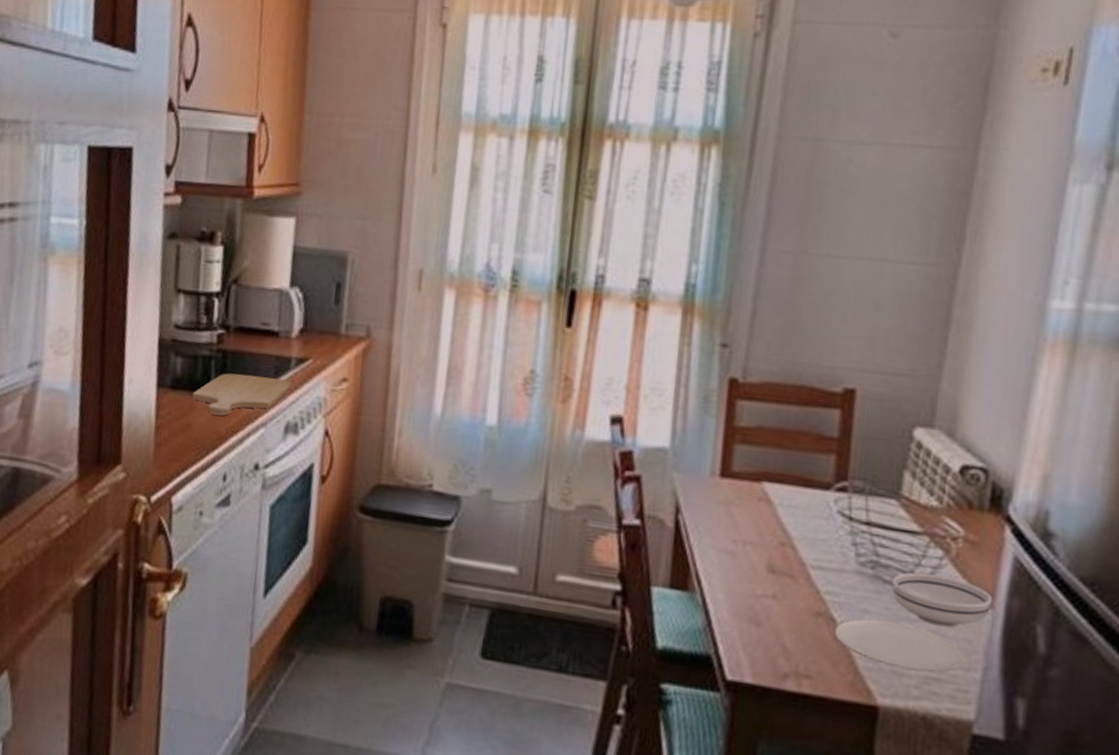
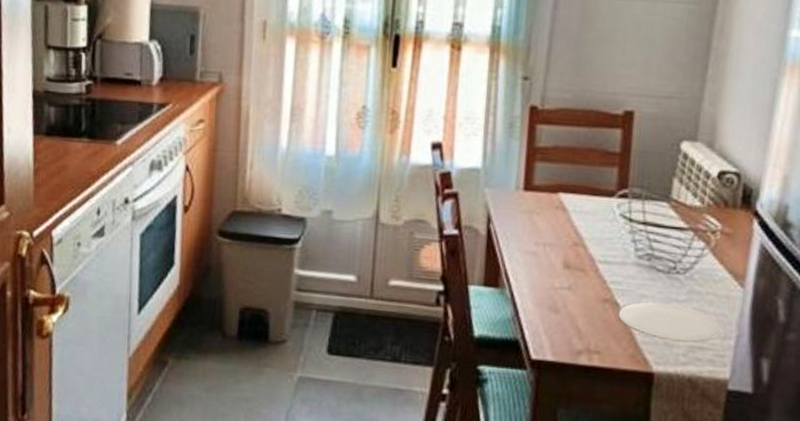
chopping board: present [192,373,293,417] -> none [66,119,155,158]
bowl: present [891,572,993,627] -> none [663,261,744,305]

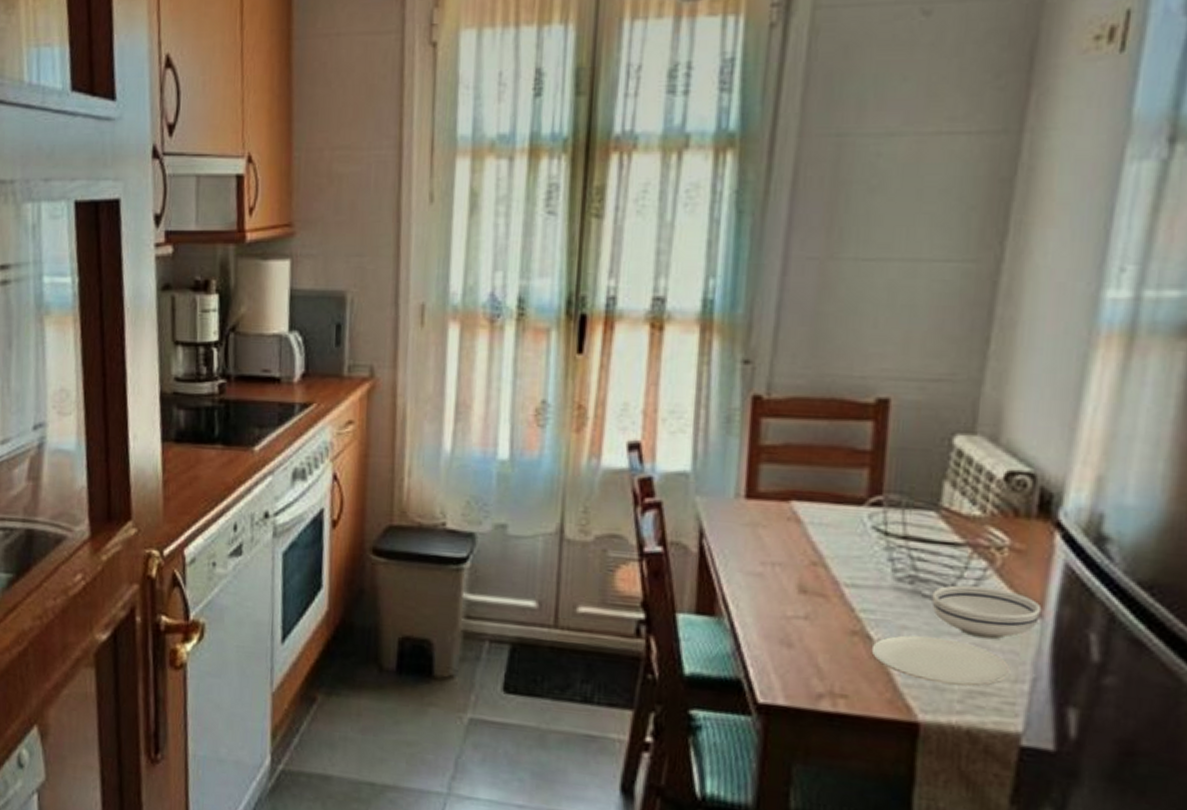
bowl: none [663,261,744,305] -> present [931,585,1042,640]

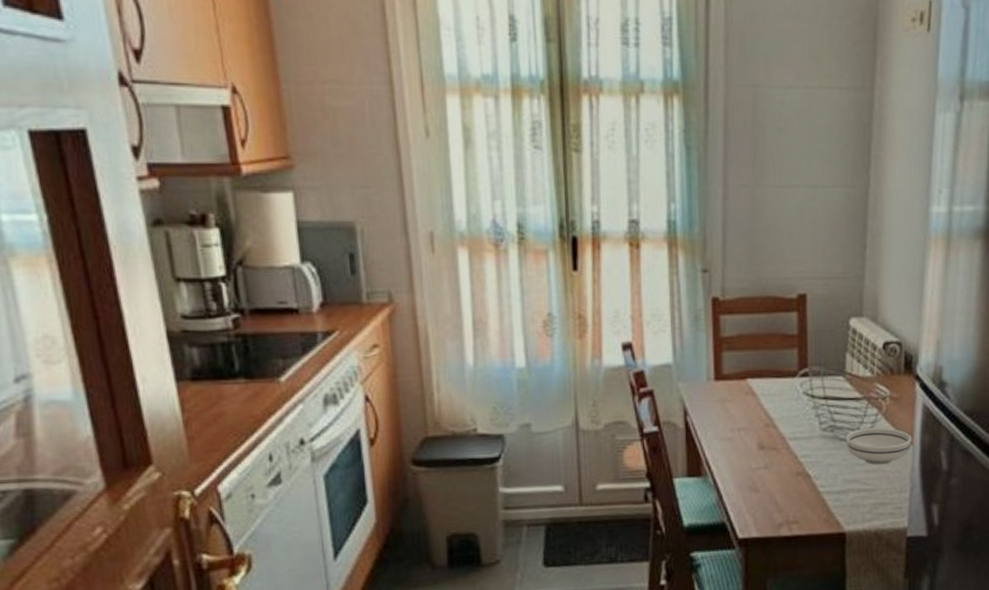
plate: present [871,635,1011,686] -> none [810,468,897,502]

